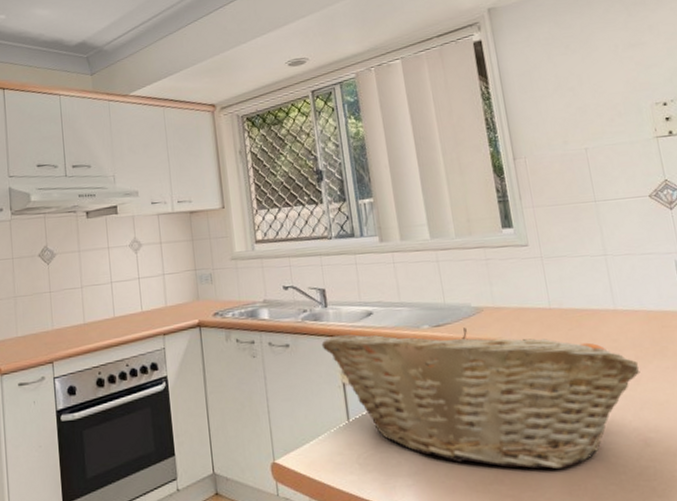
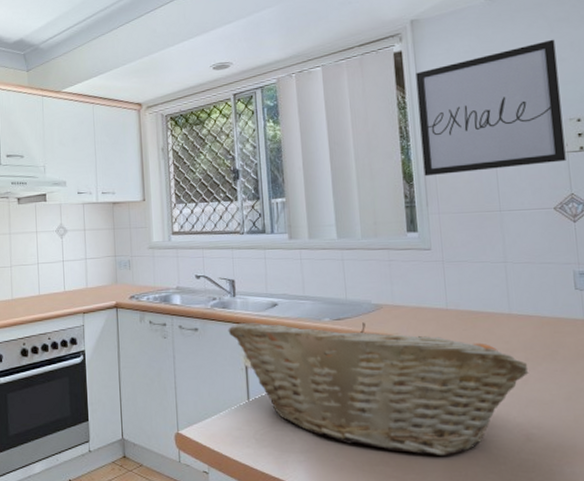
wall art: none [497,23,657,169] -> present [416,39,566,177]

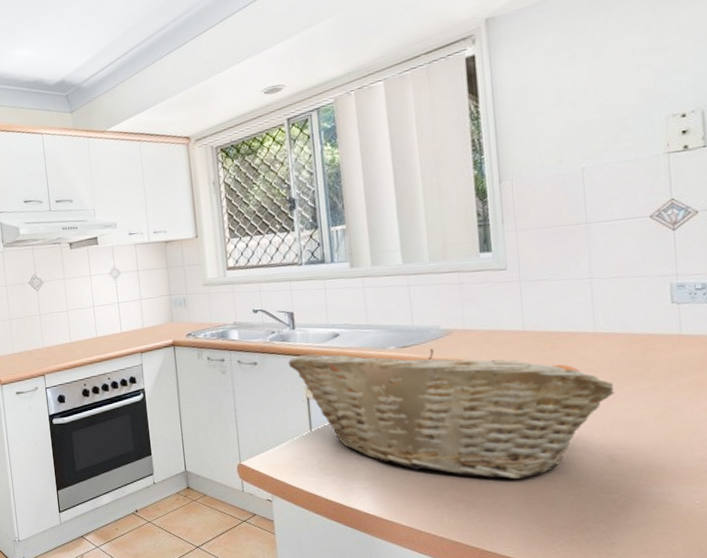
wall art: present [416,39,566,177] -> none [491,24,667,192]

